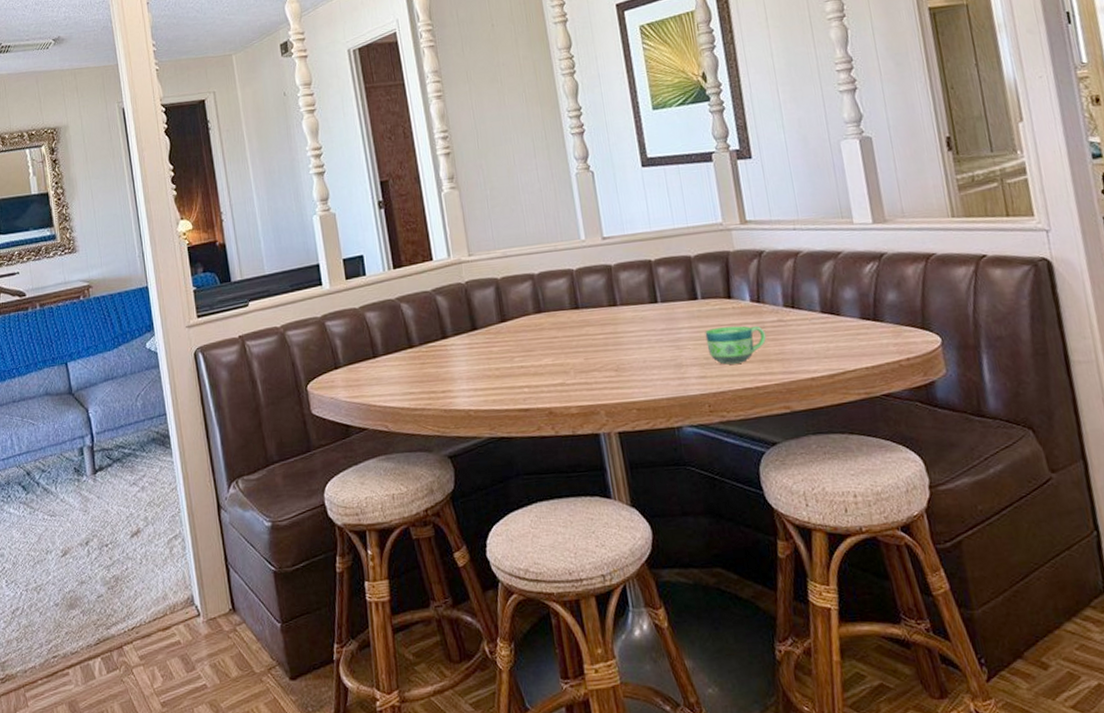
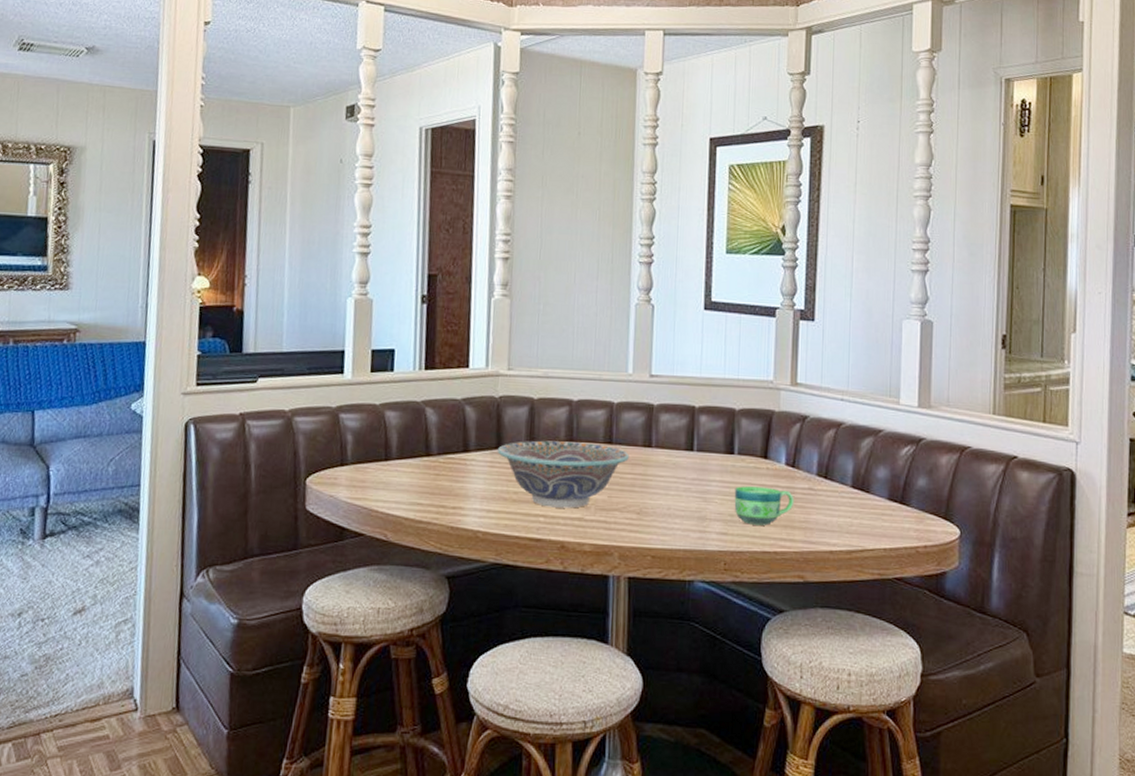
decorative bowl: none [472,311,597,378] -> present [497,440,629,508]

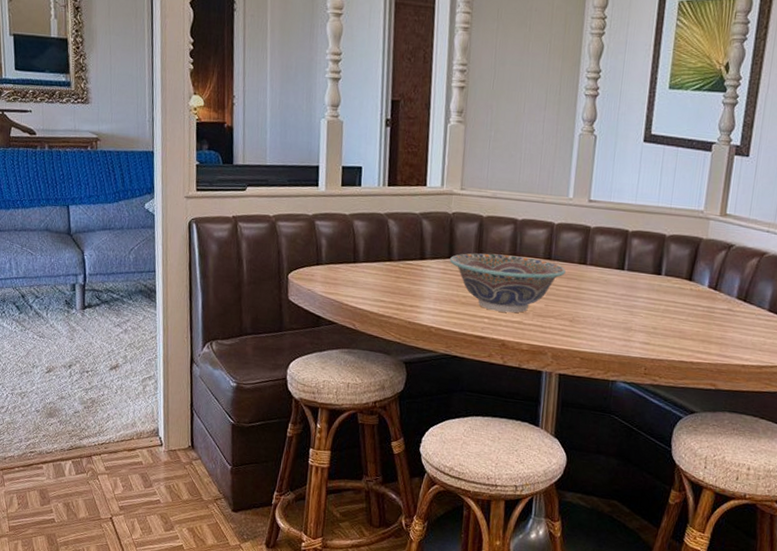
cup: present [734,486,795,526] -> none [657,303,714,339]

